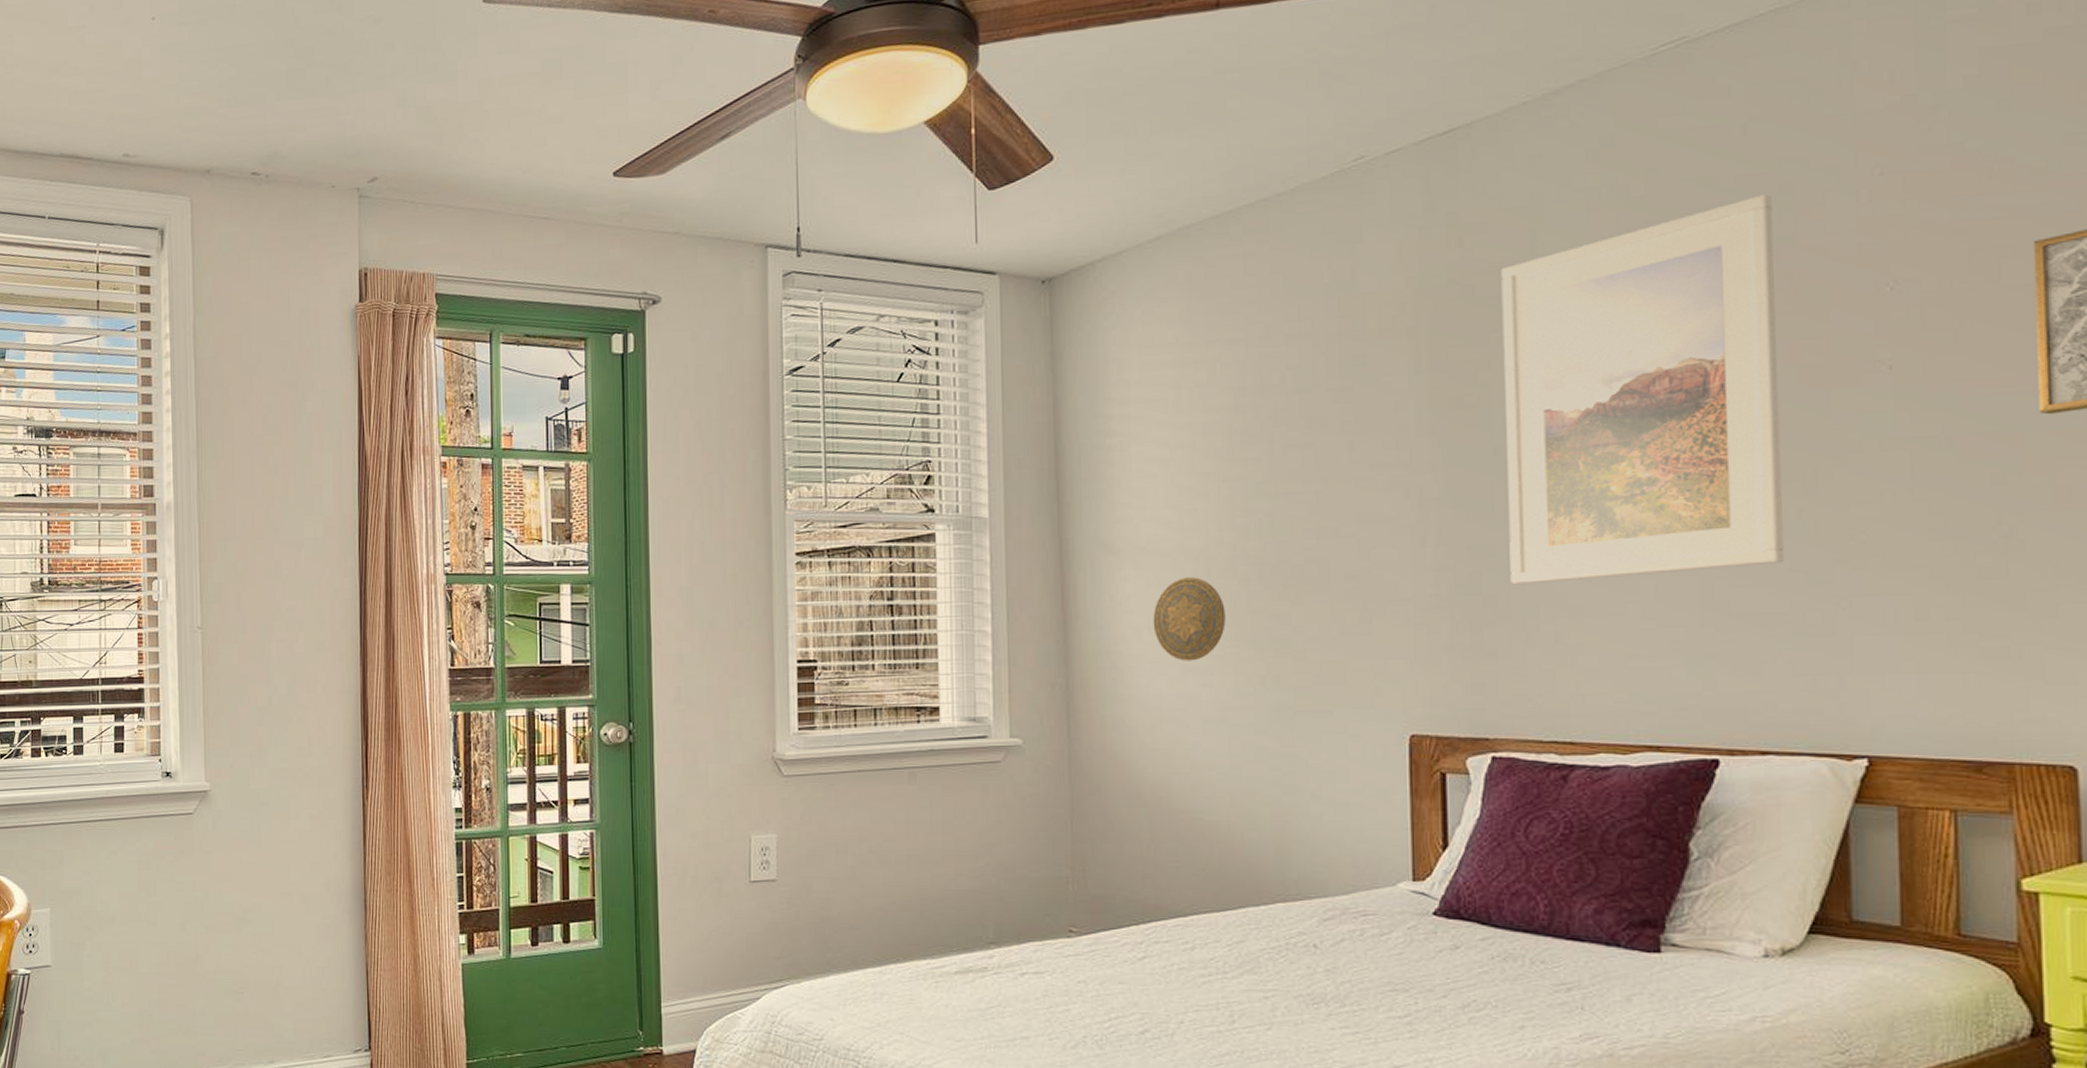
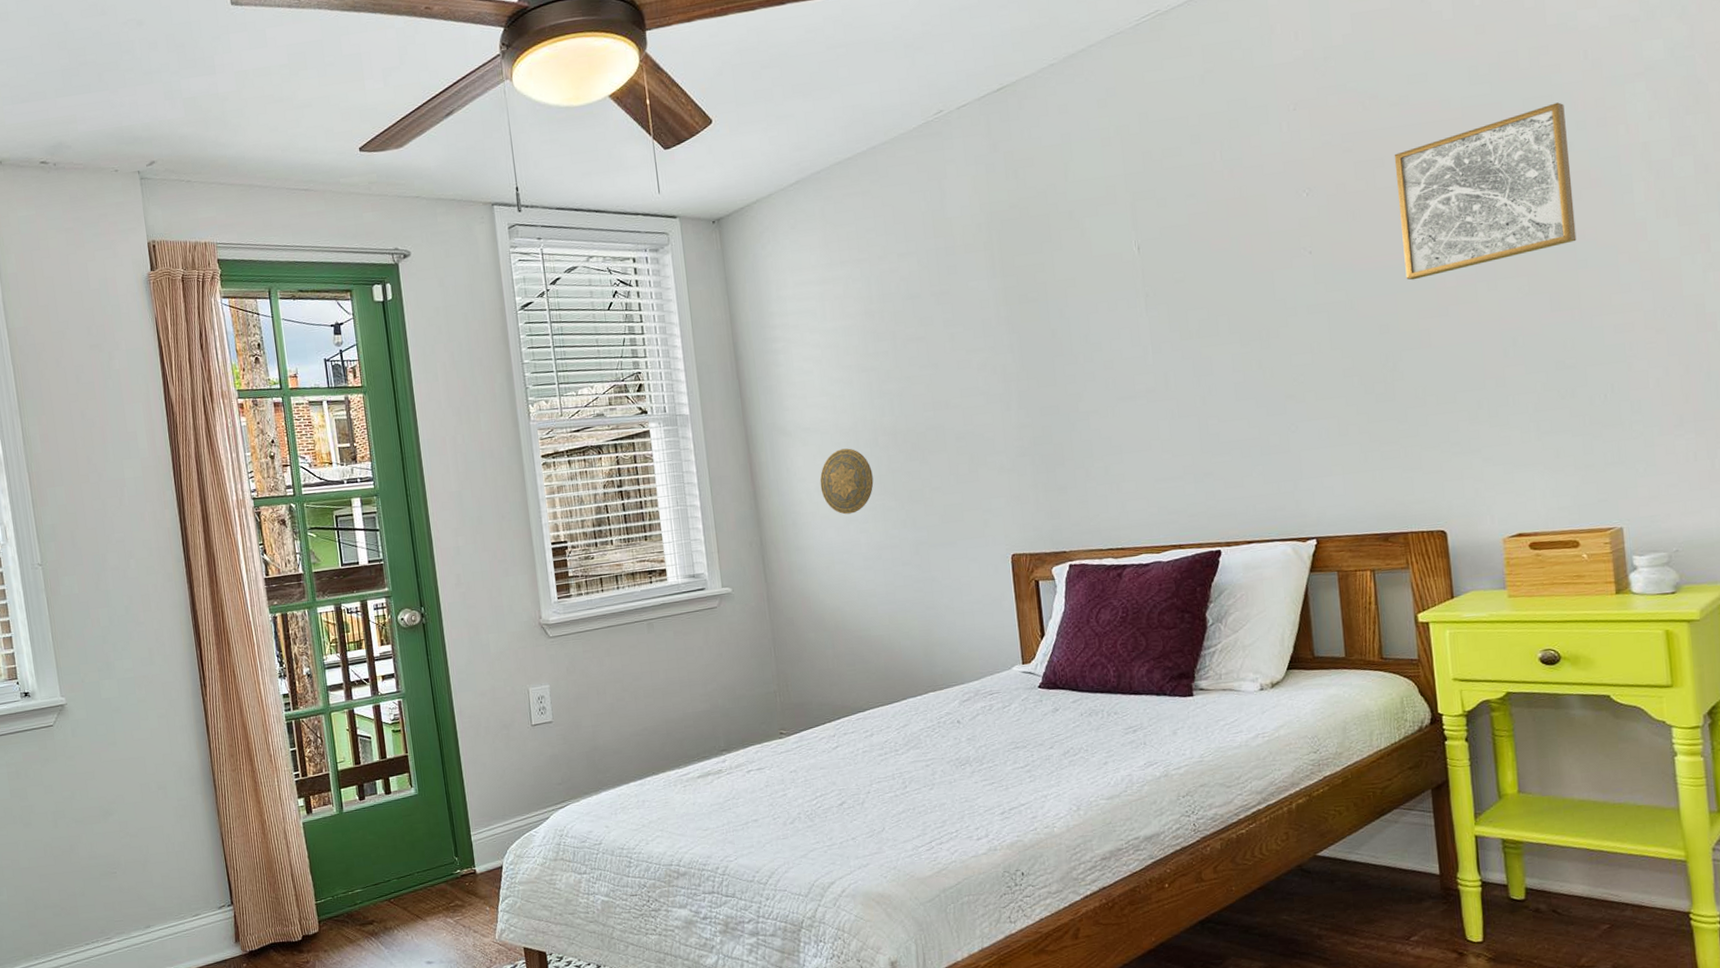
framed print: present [1501,193,1783,585] -> none [1046,127,1252,434]

